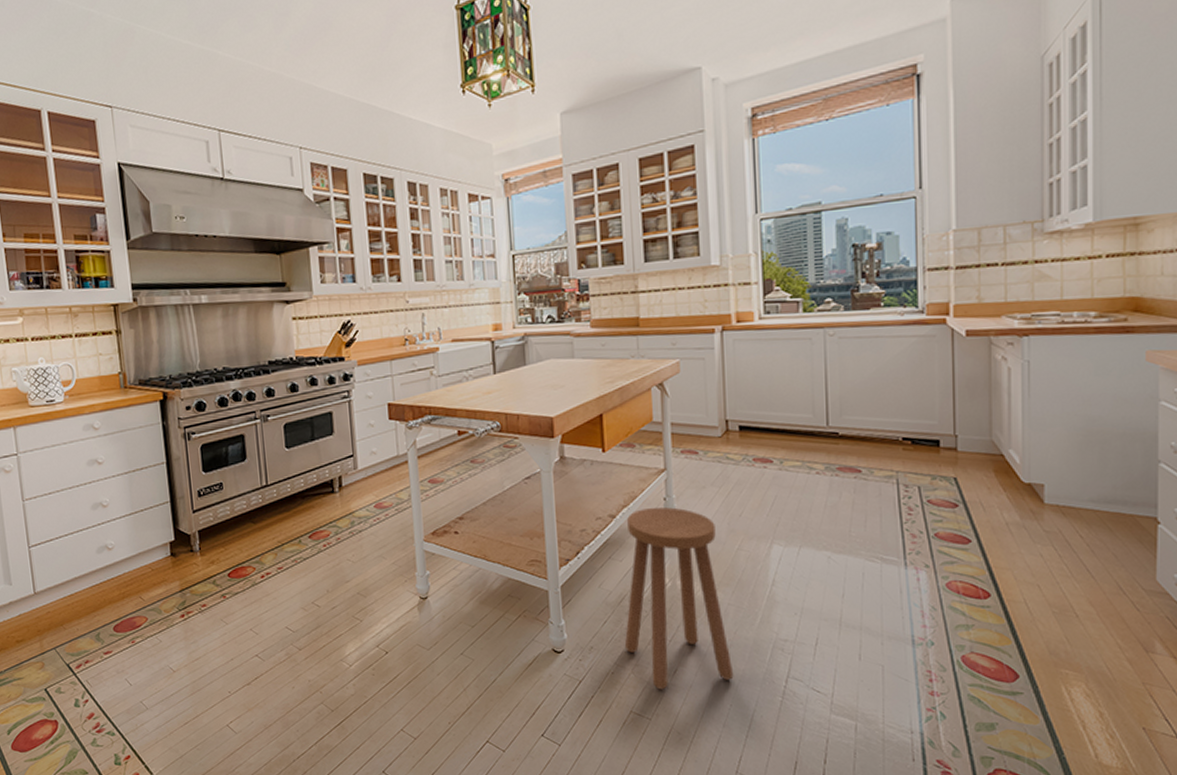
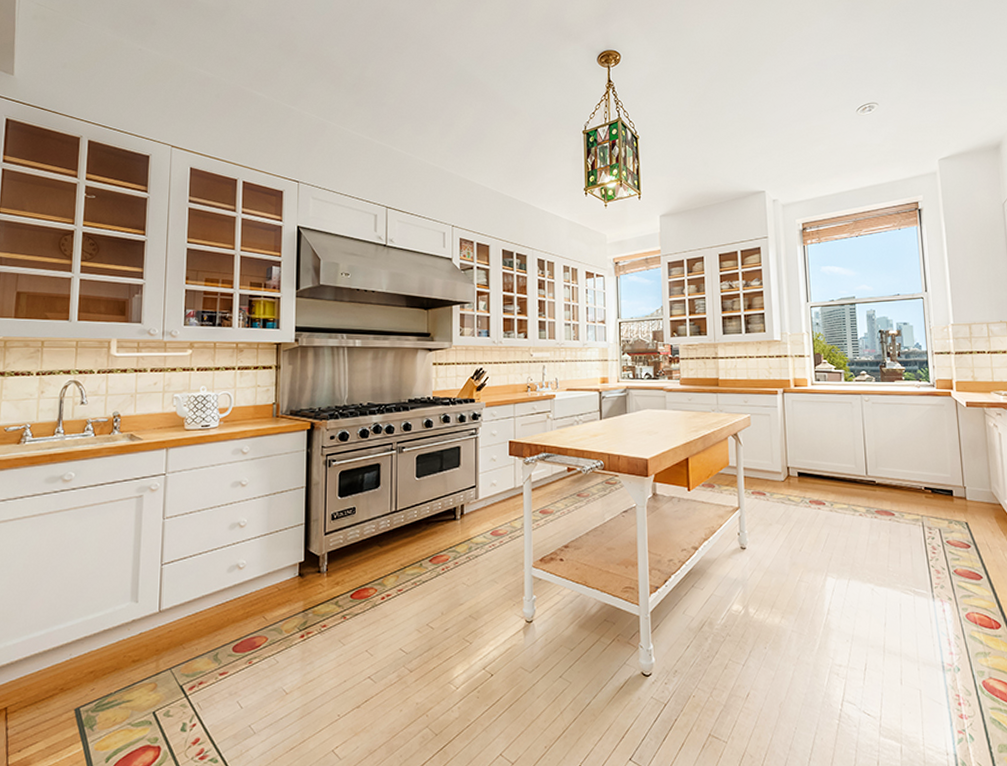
stool: present [624,507,734,690] -> none [704,541,798,713]

